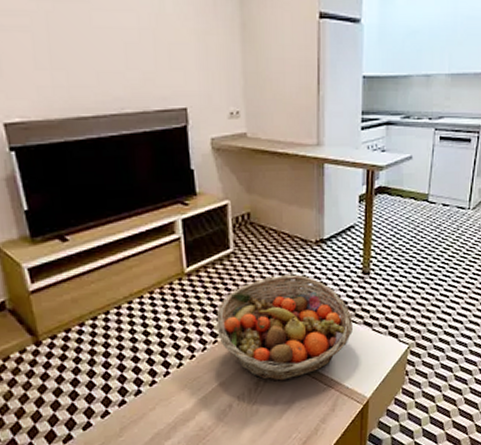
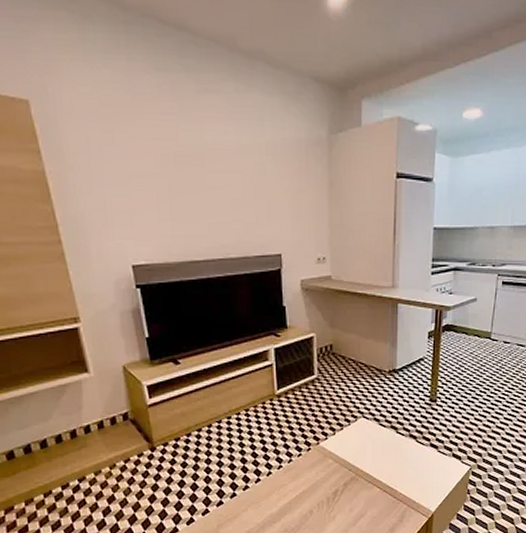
fruit basket: present [216,274,353,382] -> none [301,399,420,493]

